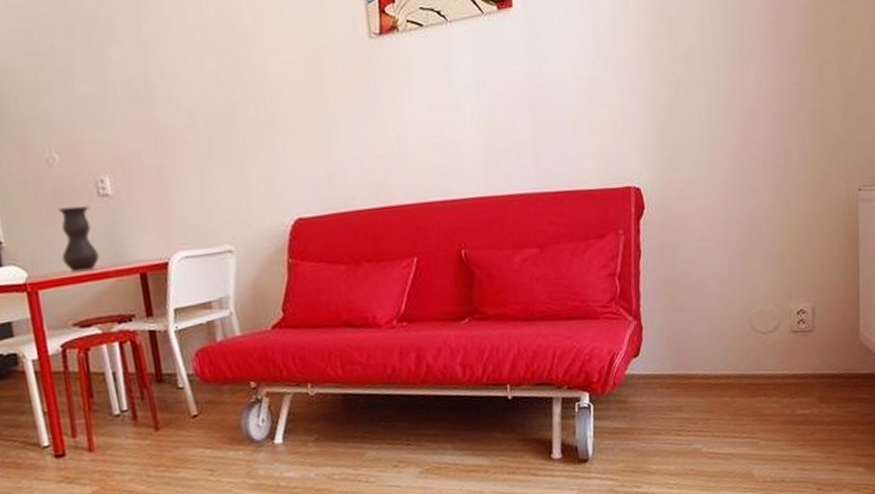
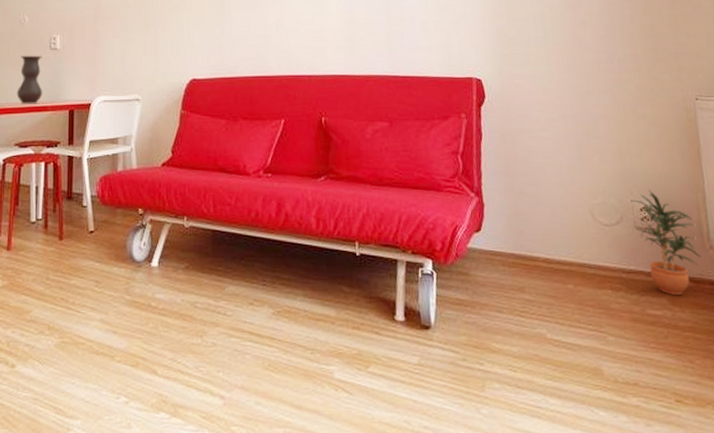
potted plant: none [788,291,850,394] -> present [630,190,701,296]

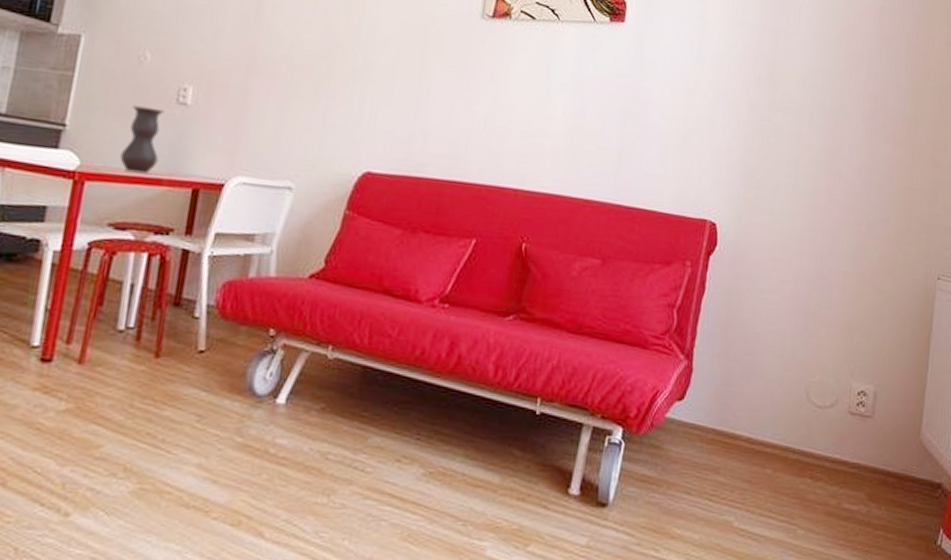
potted plant: present [630,190,701,296] -> none [849,373,909,491]

